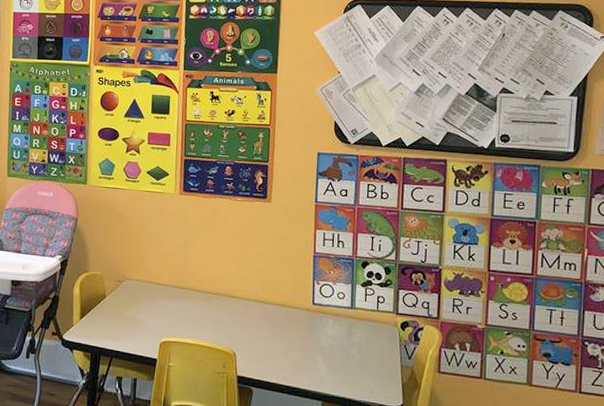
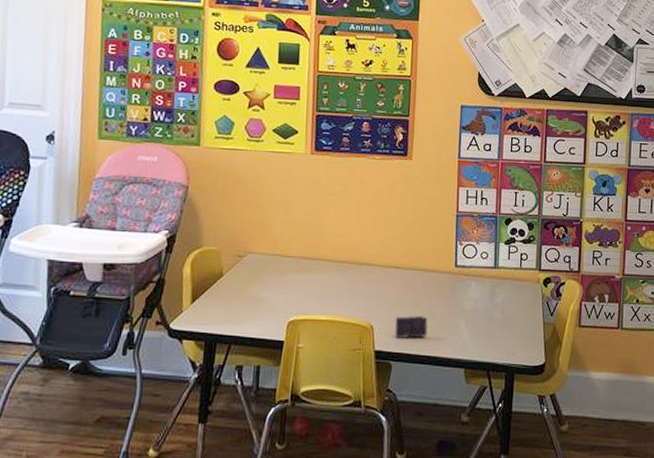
crayon box: none [255,346,287,368] -> present [394,315,428,339]

